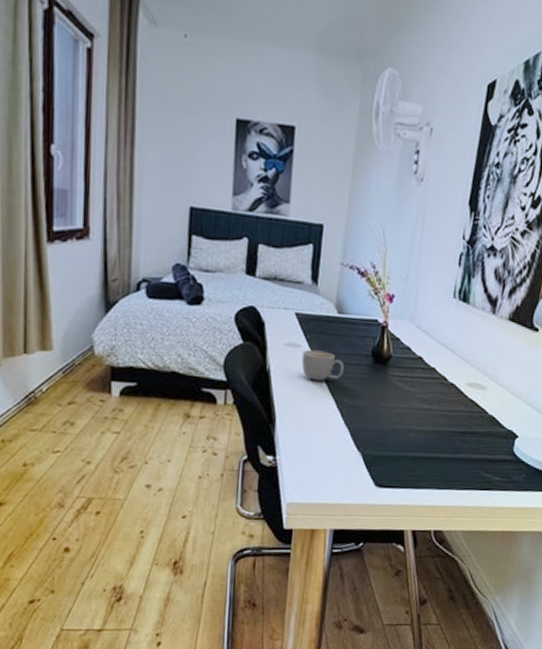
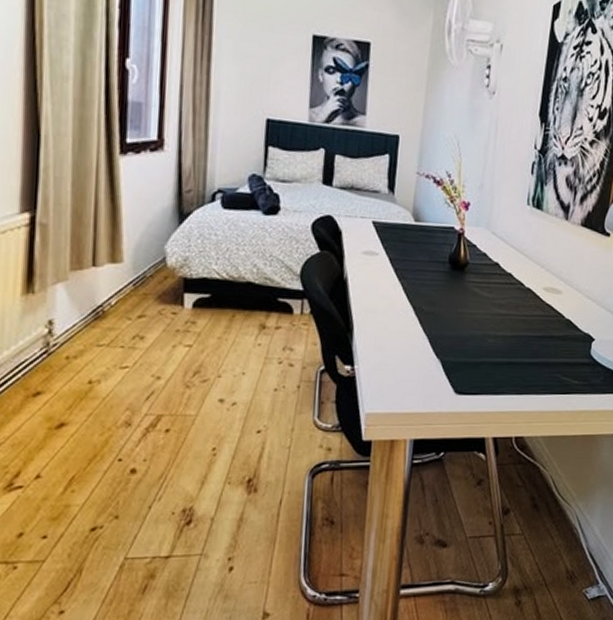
mug: present [301,349,344,381] -> none [379,257,422,289]

